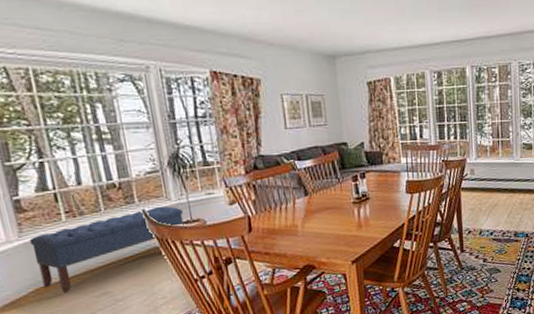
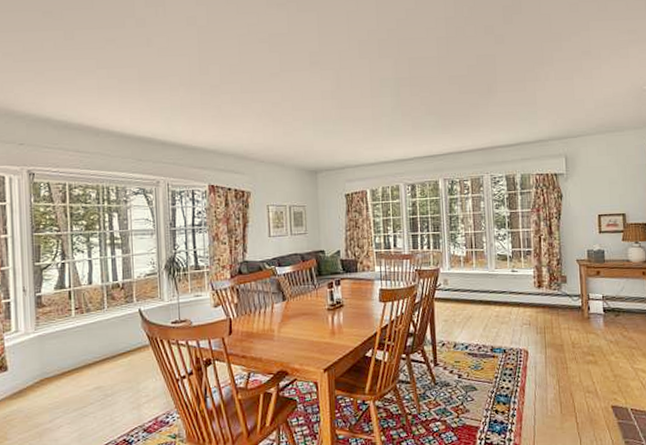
bench: present [29,206,184,294] -> none [43,306,173,386]

